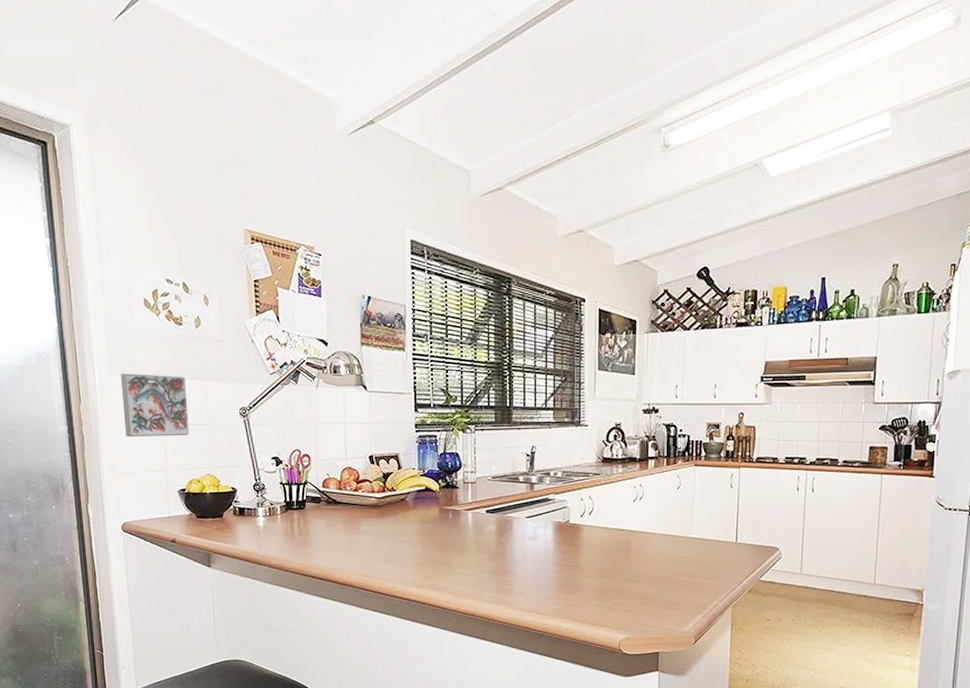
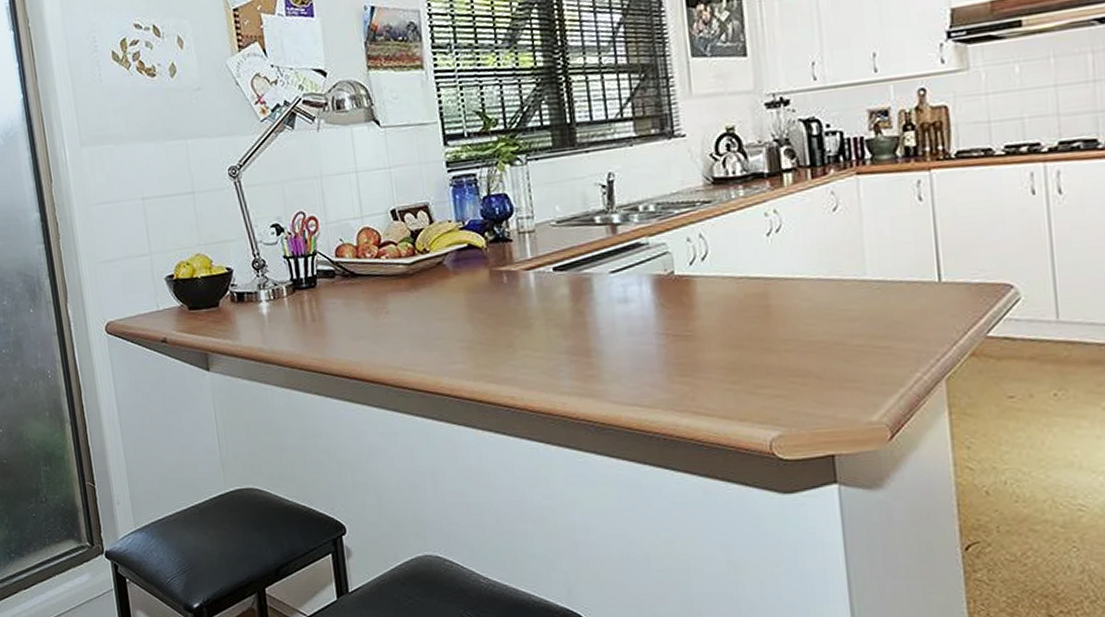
decorative tile: present [120,373,190,437] -> none [92,137,173,219]

